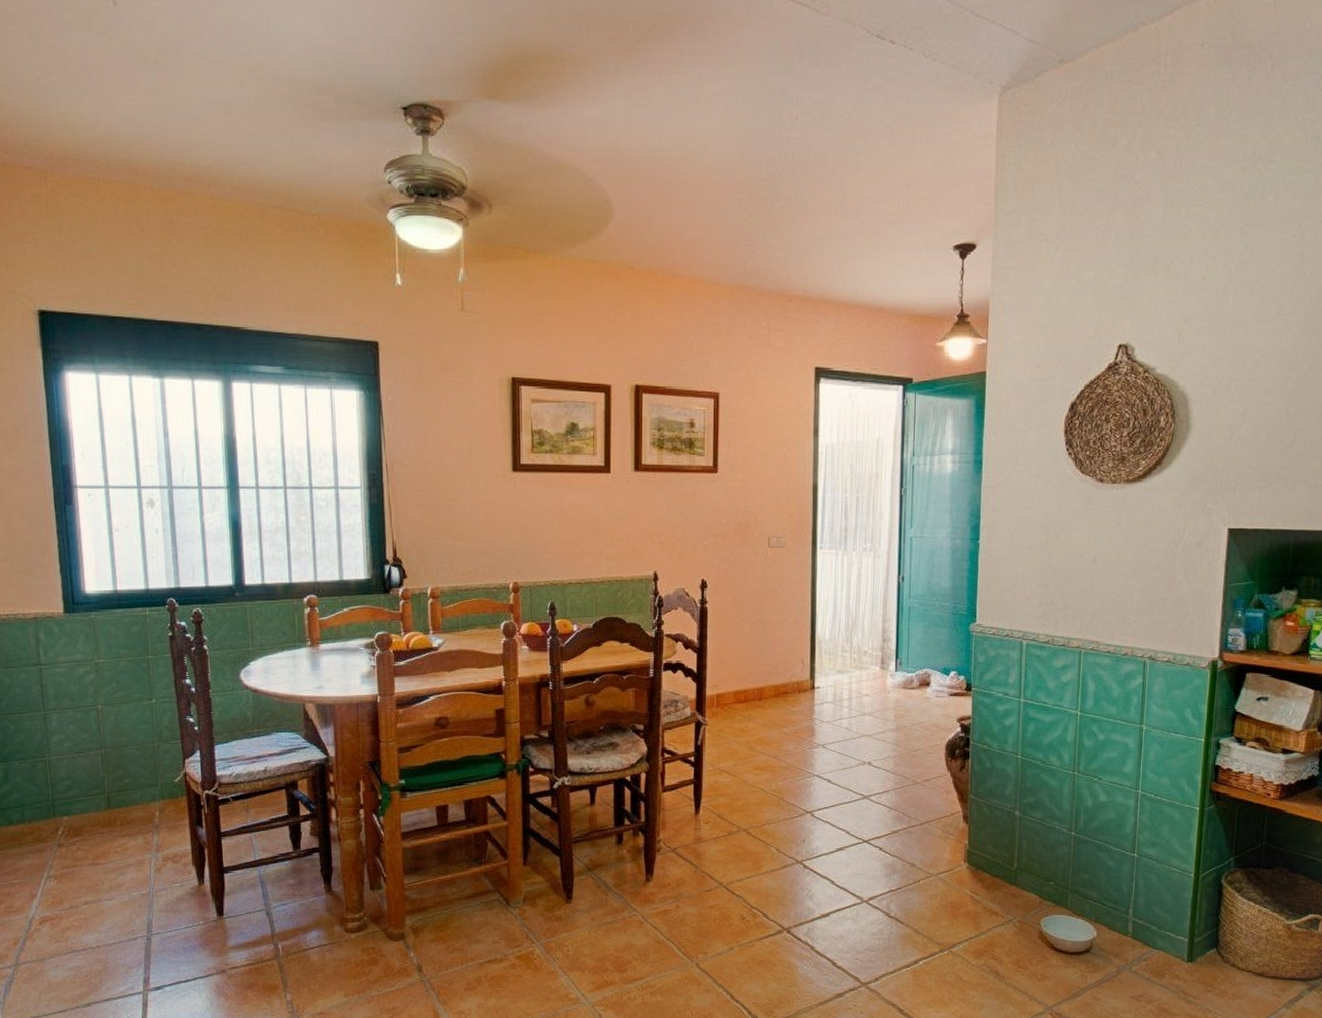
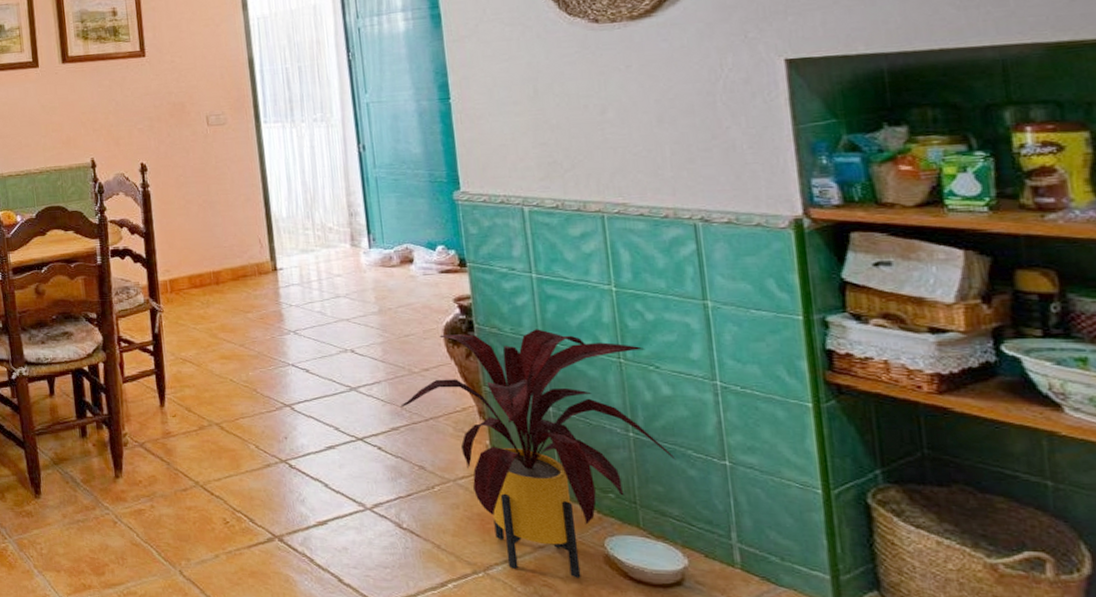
house plant: none [902,746,1101,951] -> present [400,329,676,578]

